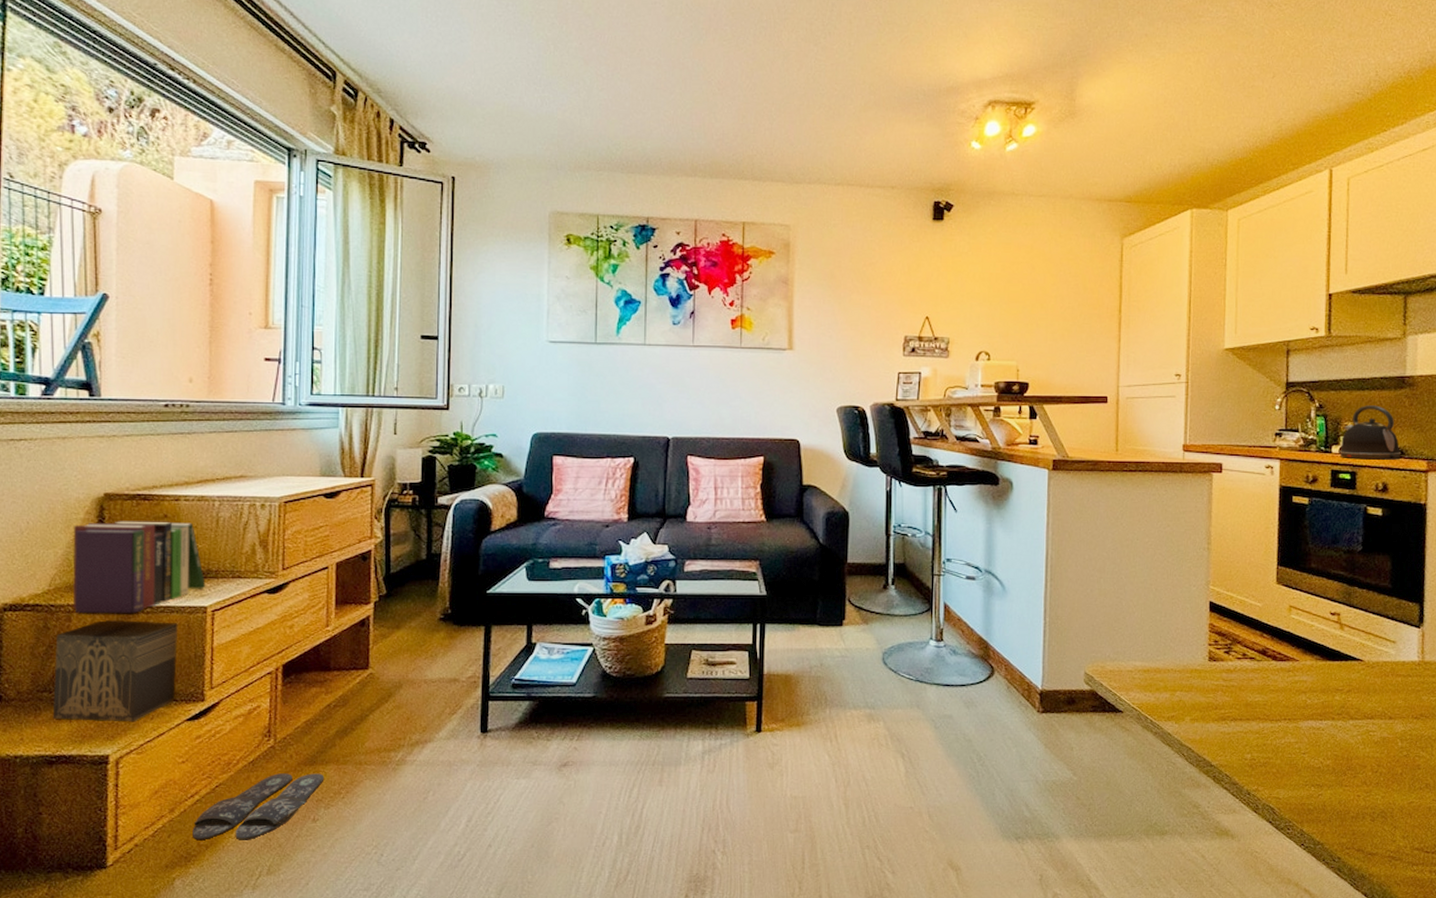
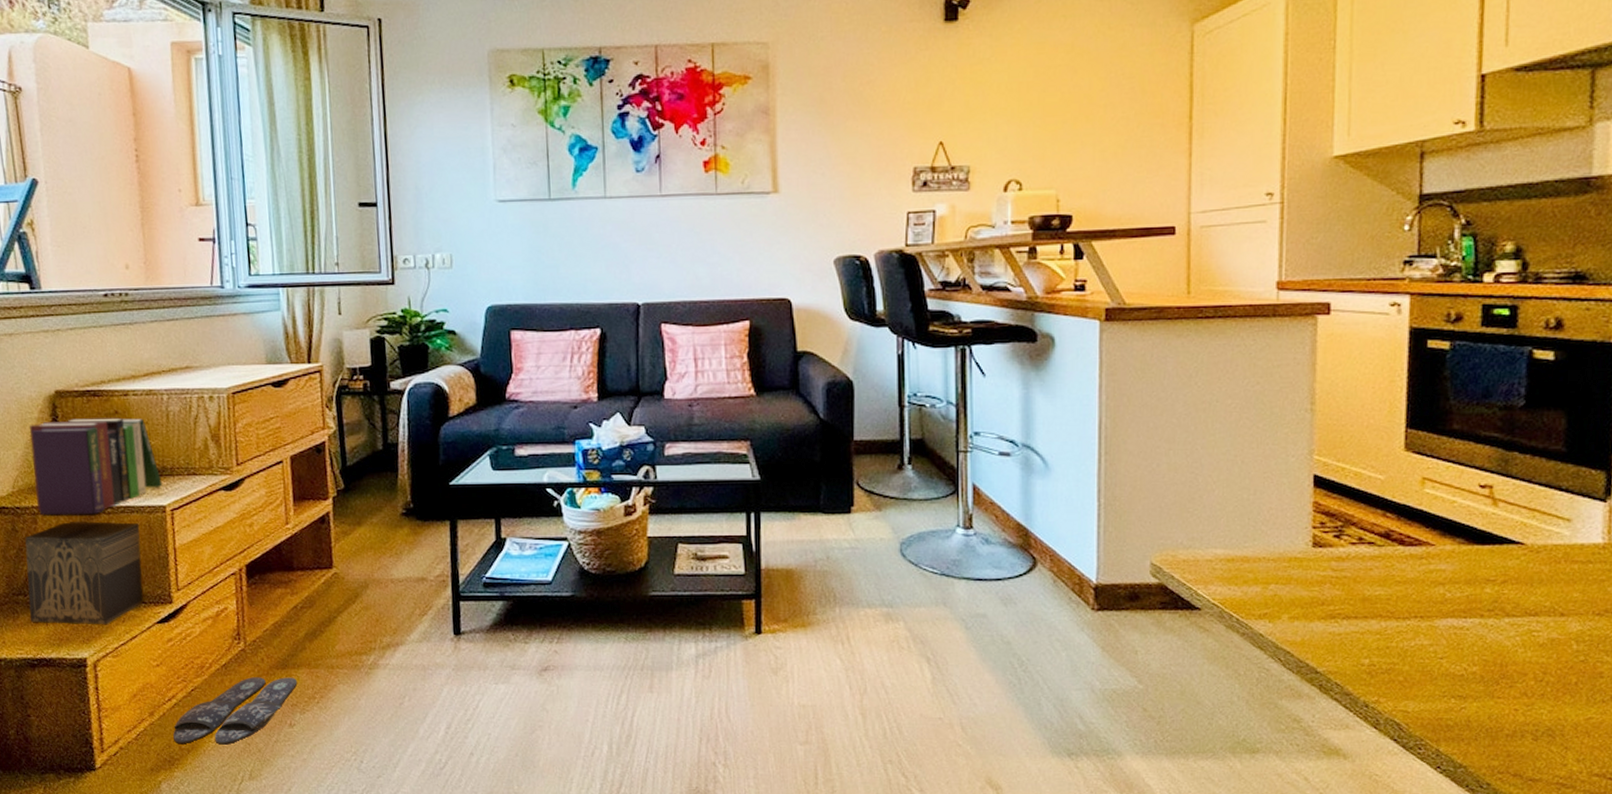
kettle: present [1339,405,1401,460] -> none [1494,217,1584,289]

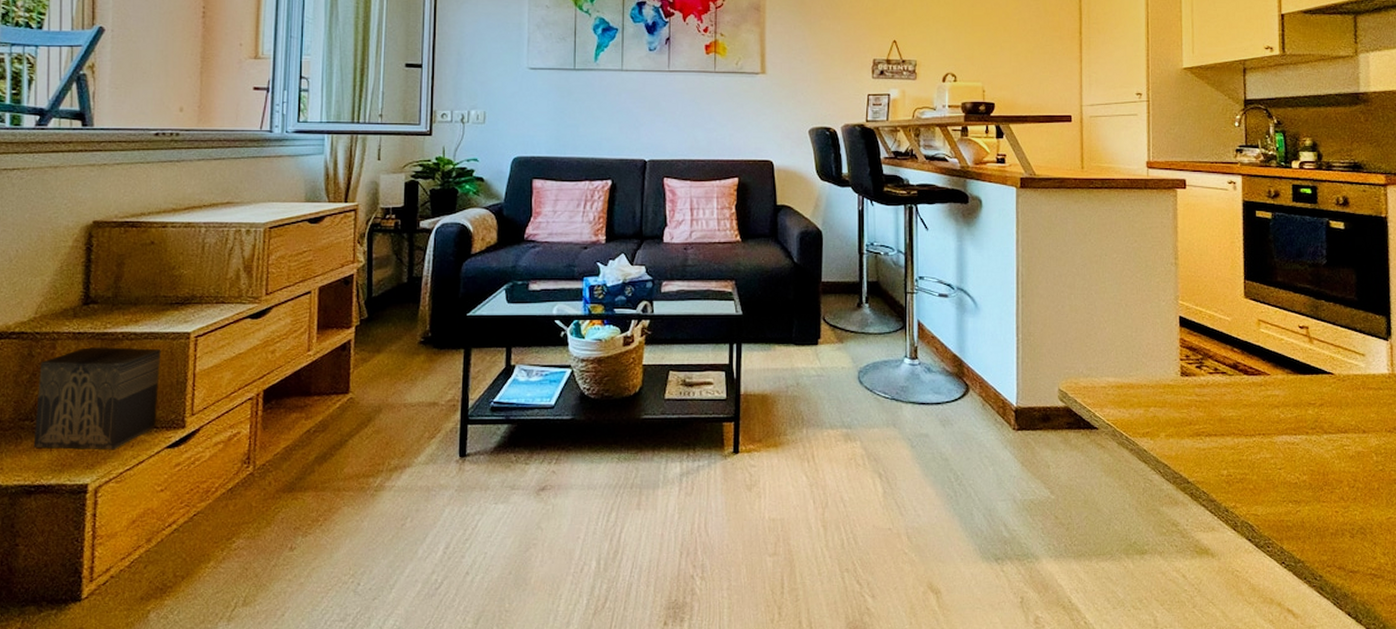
books: present [30,418,163,515] -> none [58,248,190,340]
slippers: present [173,677,298,745] -> none [169,500,303,570]

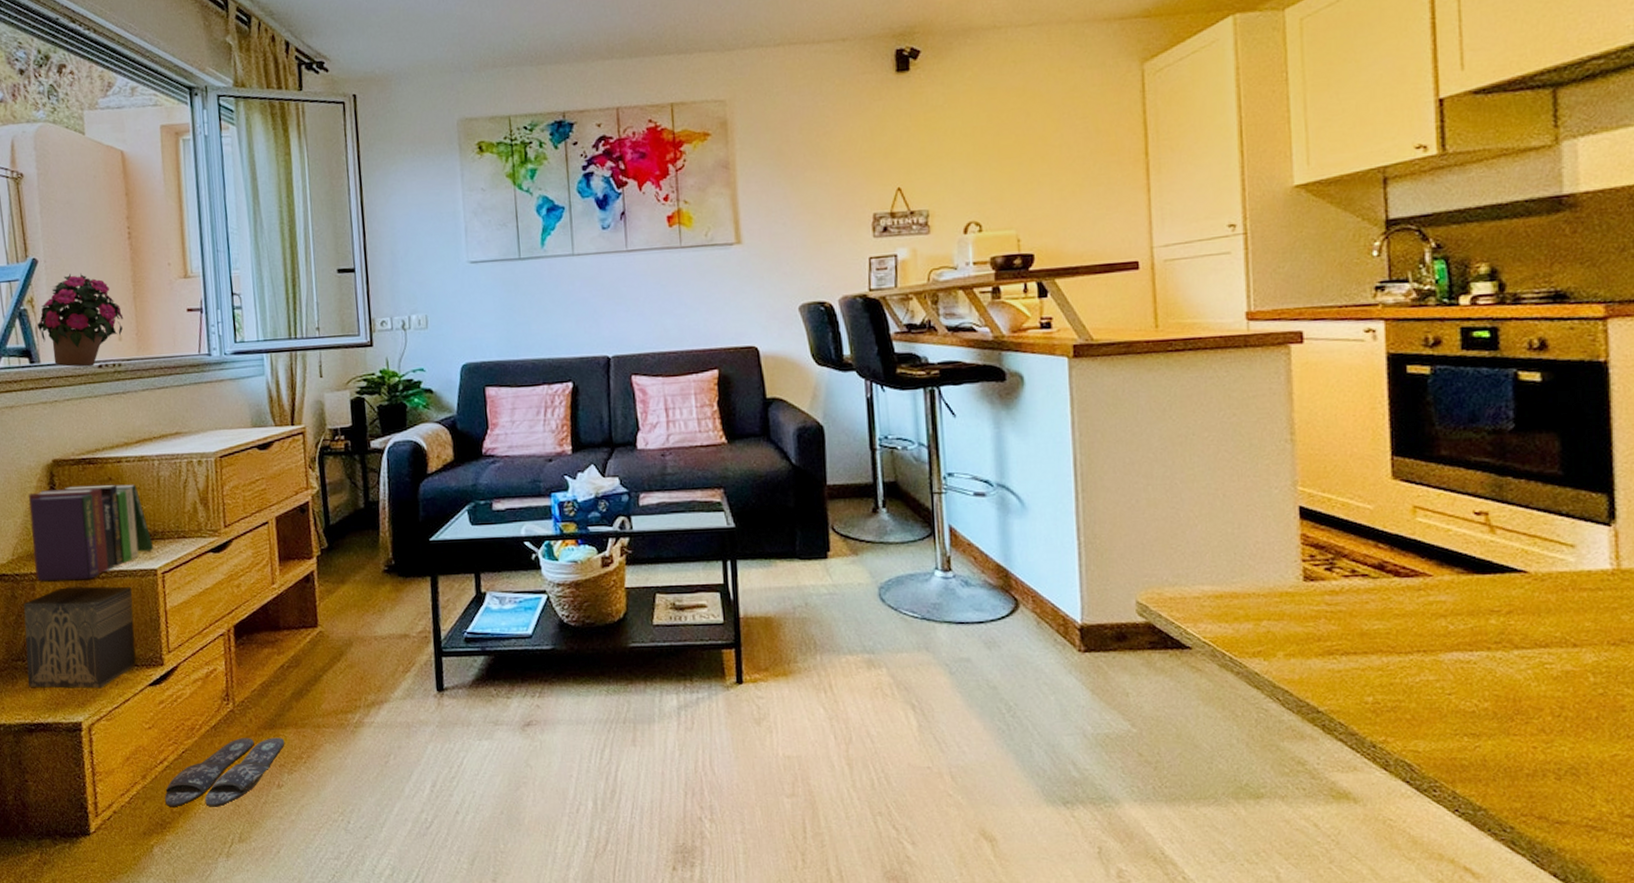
books: none [58,248,190,340] -> present [29,484,154,581]
potted flower: none [95,45,188,134] -> present [36,273,124,367]
slippers: none [169,500,303,570] -> present [165,737,285,807]

